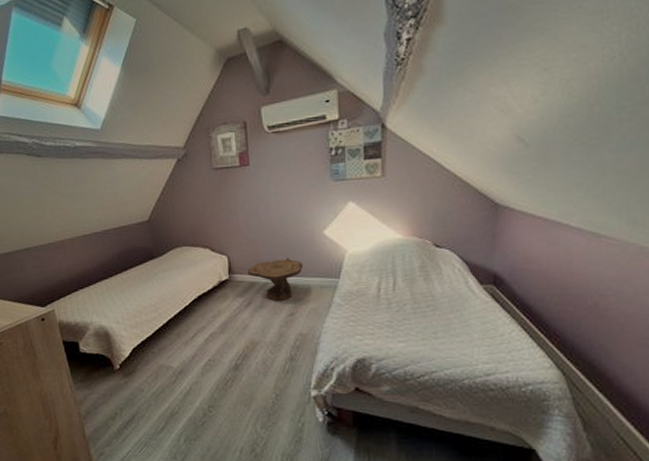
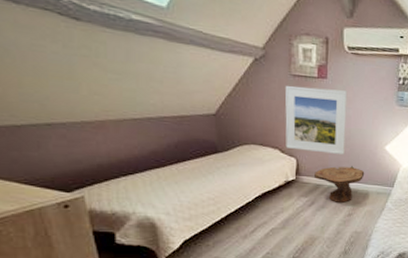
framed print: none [208,175,278,247] -> present [284,85,348,155]

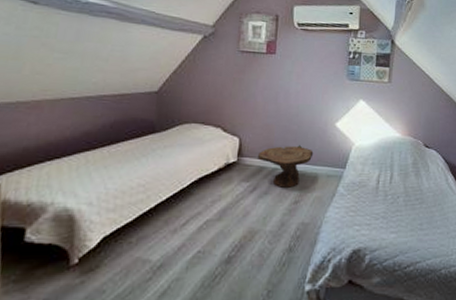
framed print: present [284,85,348,155] -> none [228,61,296,134]

